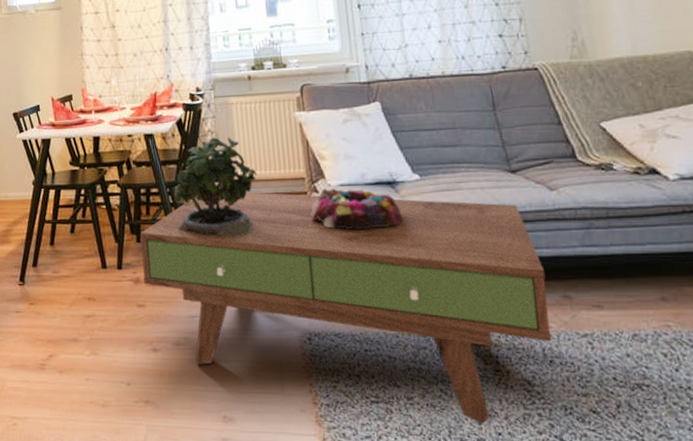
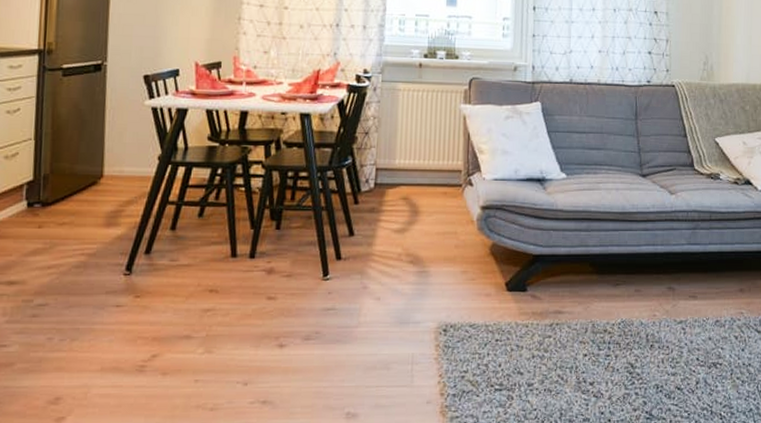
coffee table: present [140,192,552,424] -> none [278,182,657,405]
potted plant: present [173,129,257,238] -> none [324,113,416,228]
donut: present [311,188,403,229] -> none [462,182,547,222]

